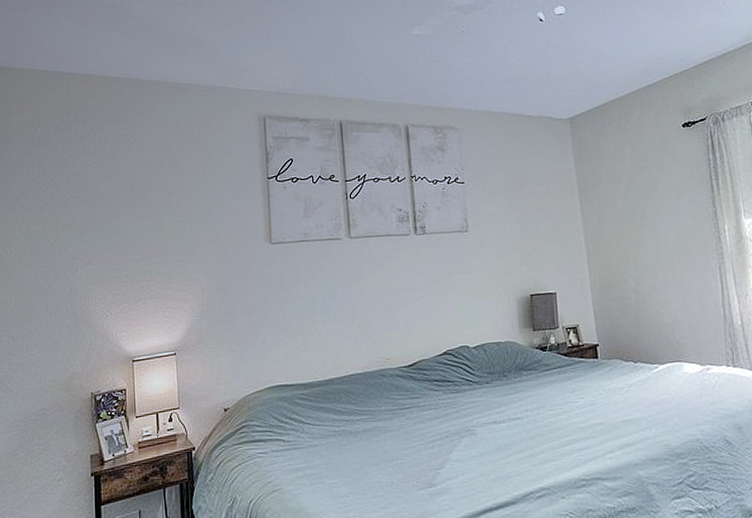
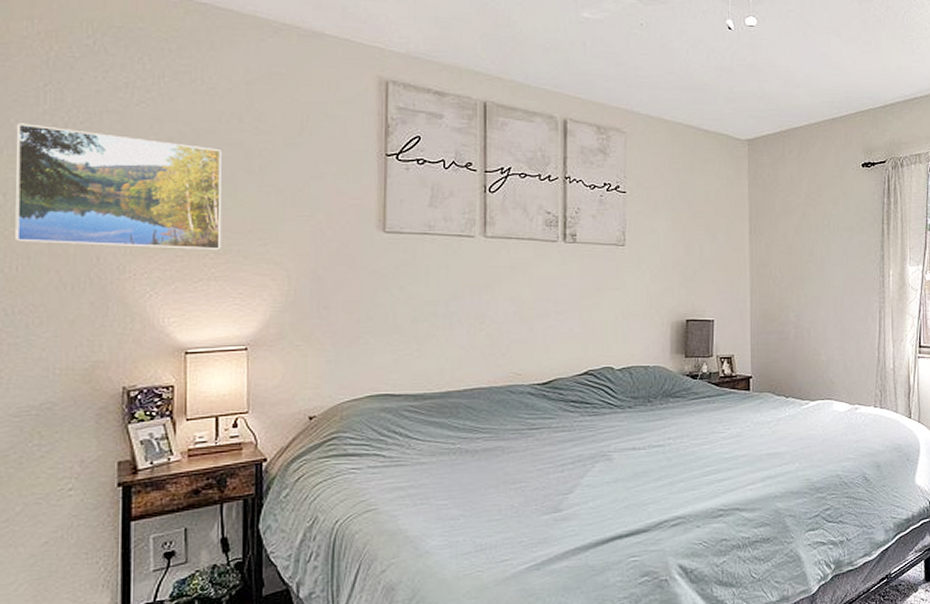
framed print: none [16,191,154,283] -> present [15,123,222,251]

